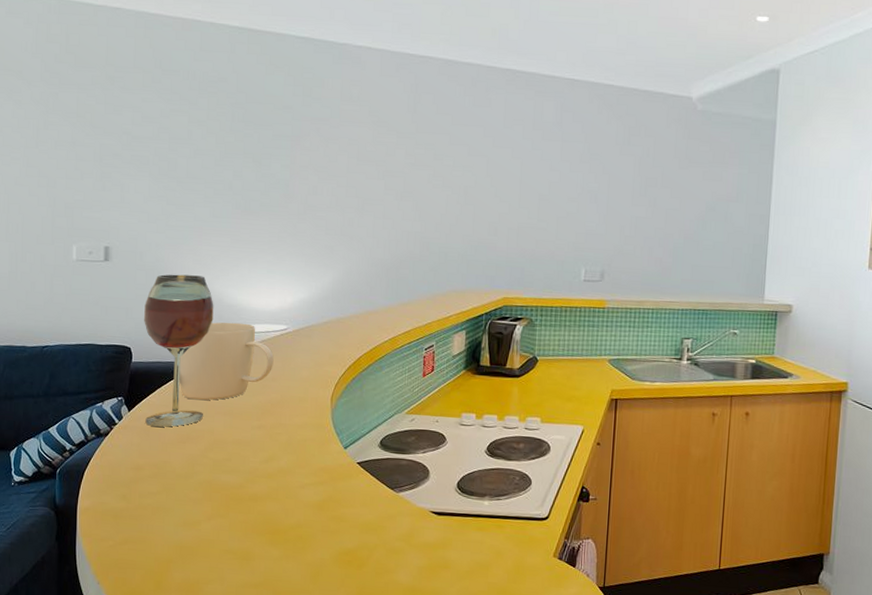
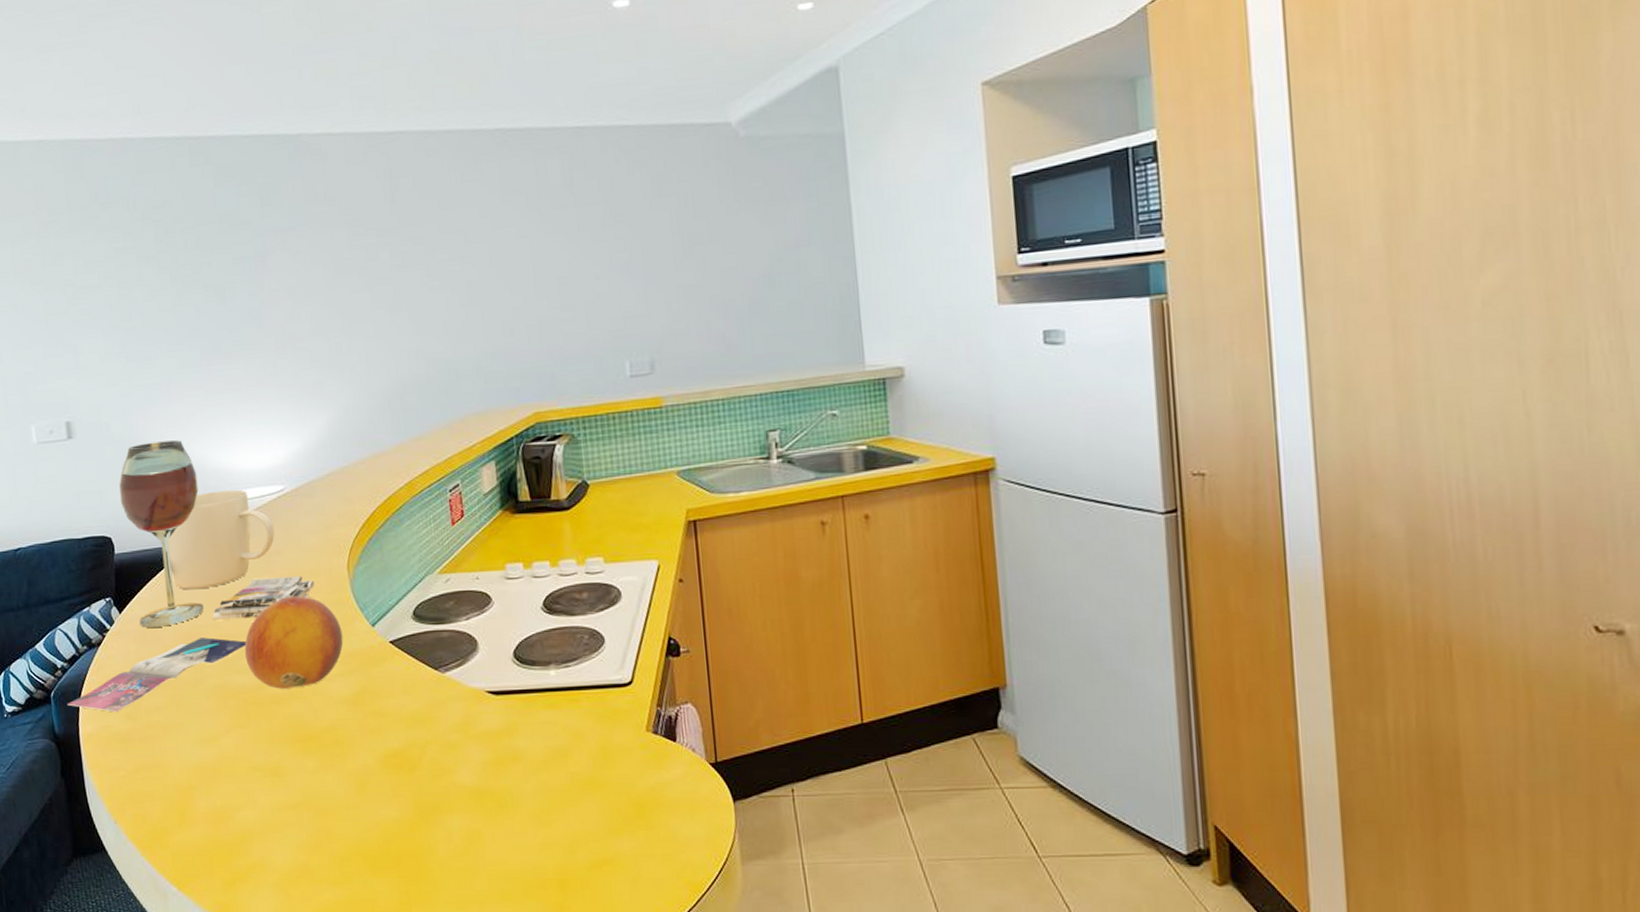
magazine: none [71,398,302,493] -> present [68,575,315,713]
fruit: none [232,416,319,491] -> present [244,596,344,689]

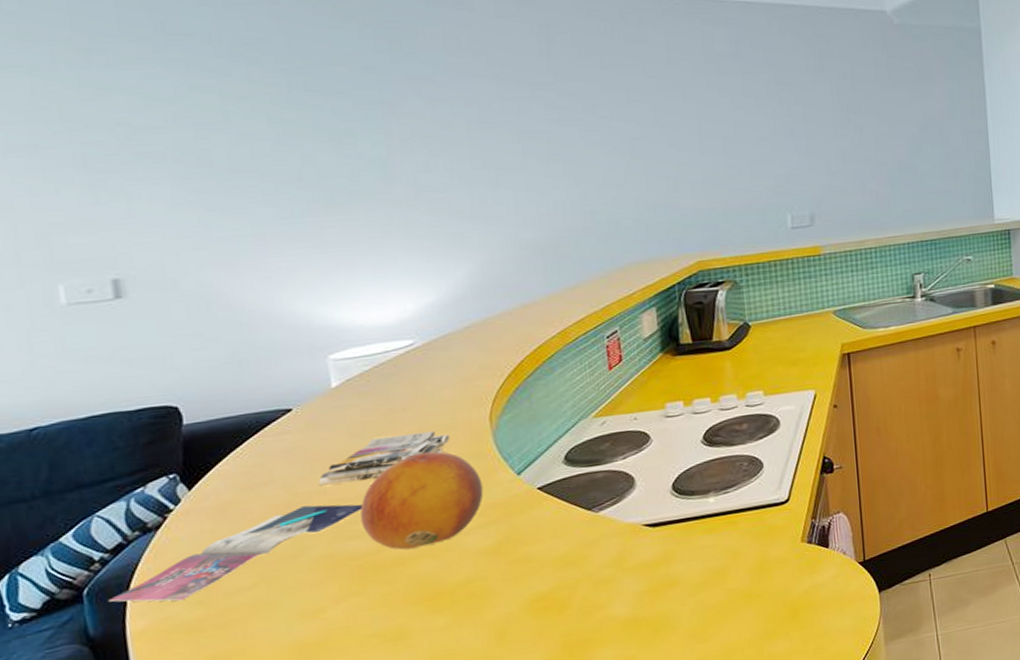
wineglass: present [119,440,204,628] -> none [190,296,307,503]
mug: present [167,489,275,590] -> none [258,346,401,457]

